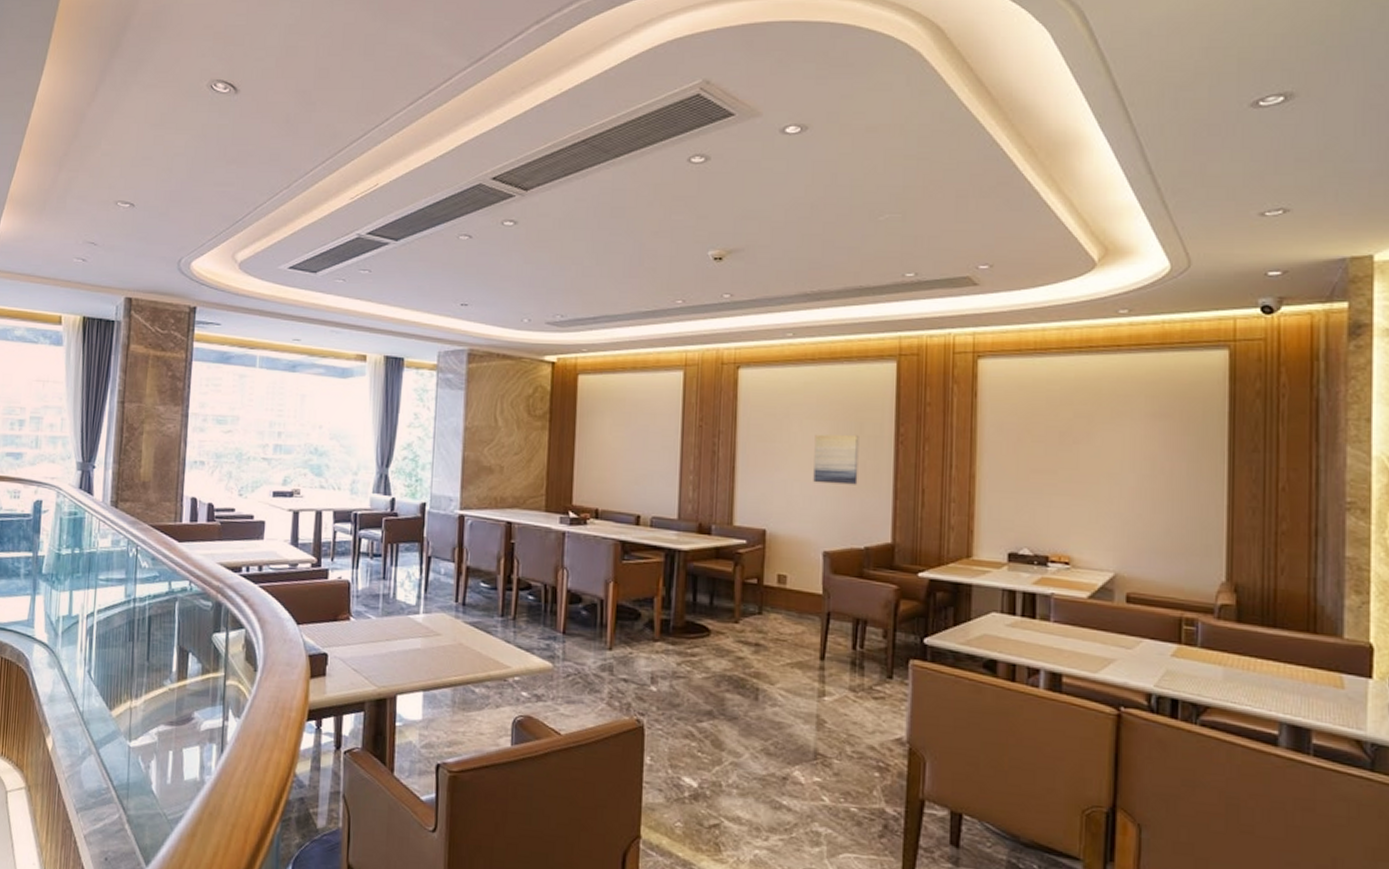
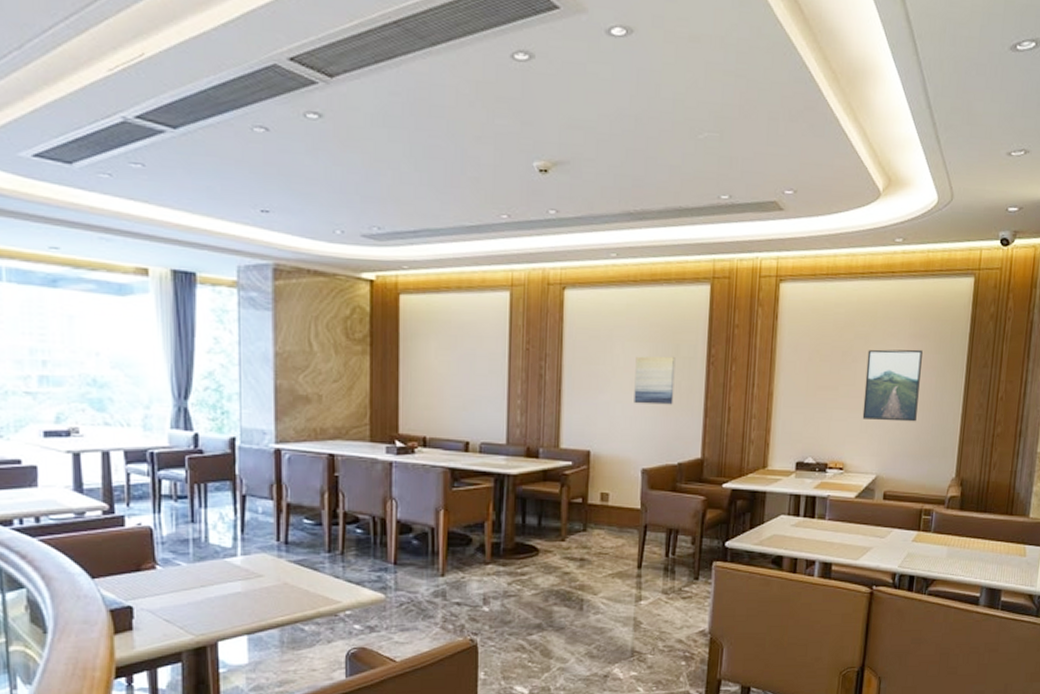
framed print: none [1090,430,1166,513] -> present [862,349,923,422]

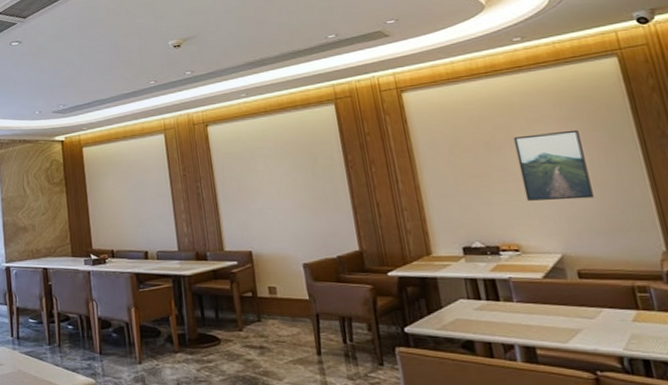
wall art: present [634,356,676,405] -> none [278,166,321,209]

